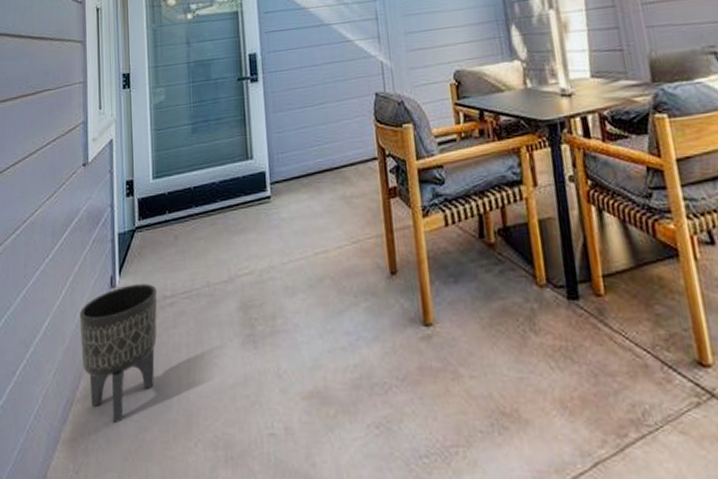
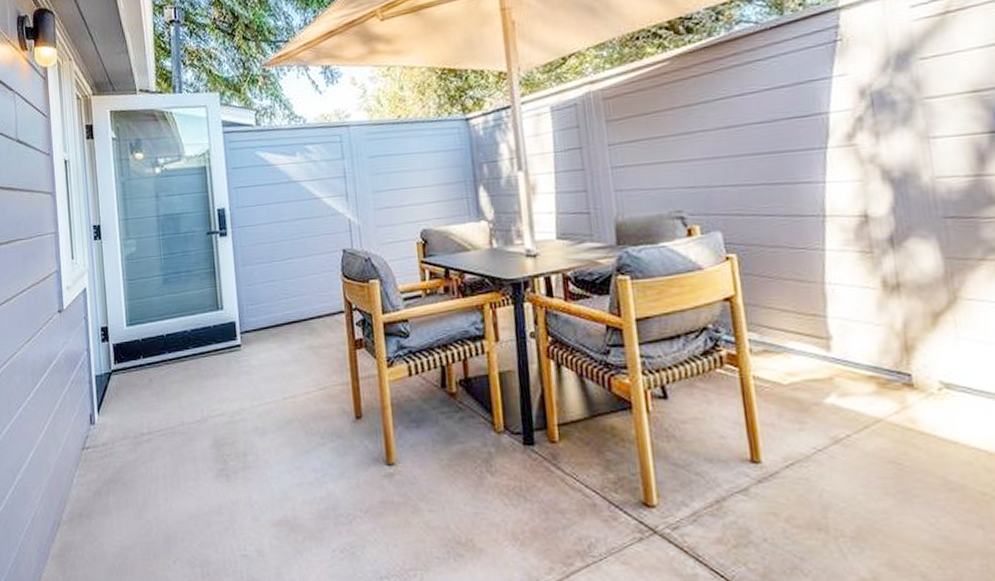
planter: present [79,283,158,424] -> none [62,421,136,543]

